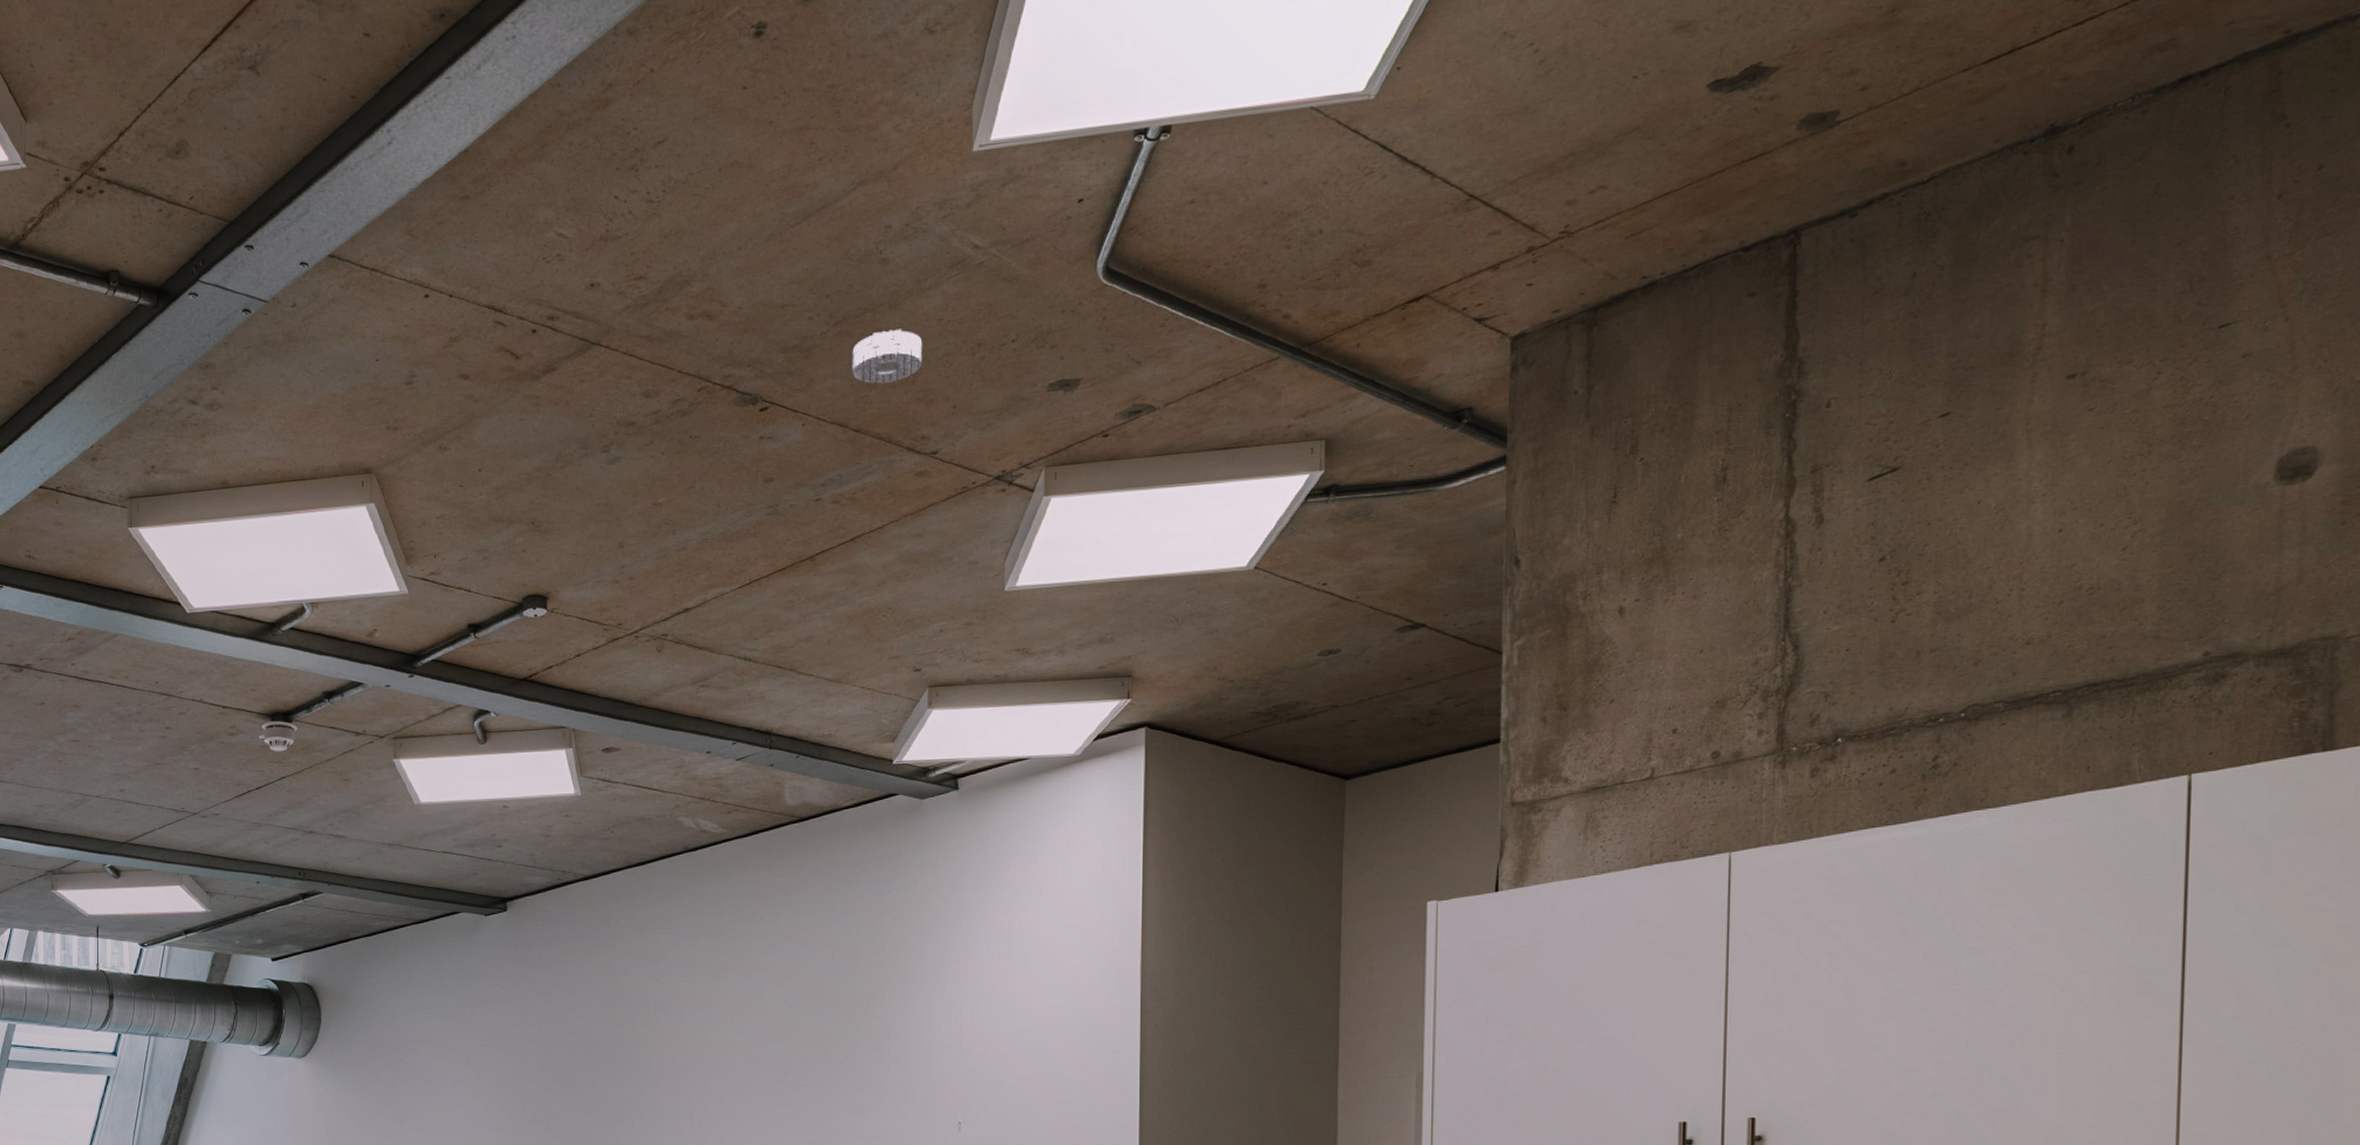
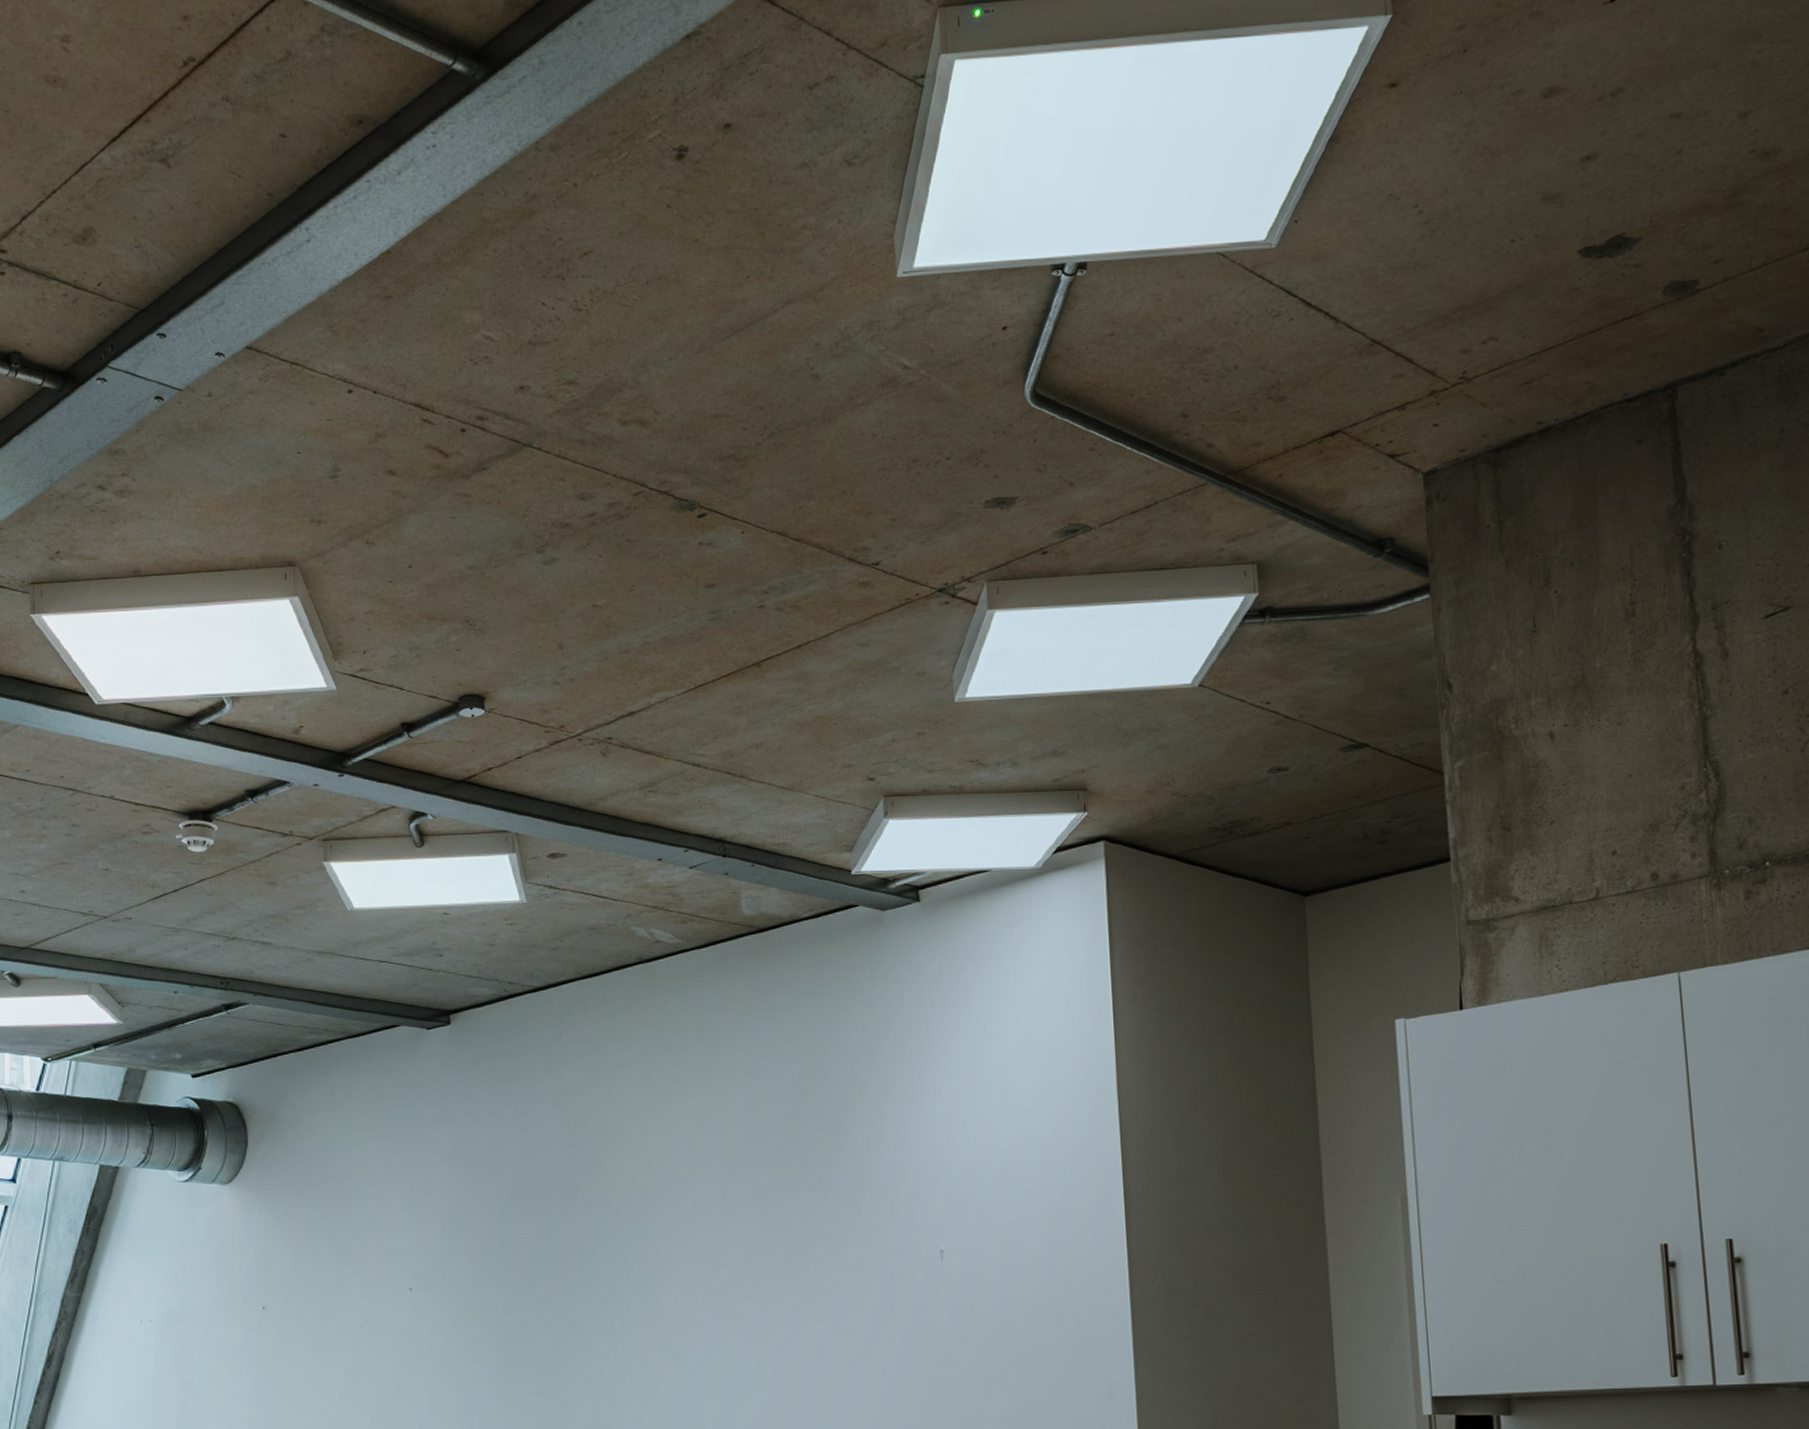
smoke detector: present [852,329,923,384] -> none [788,442,859,495]

